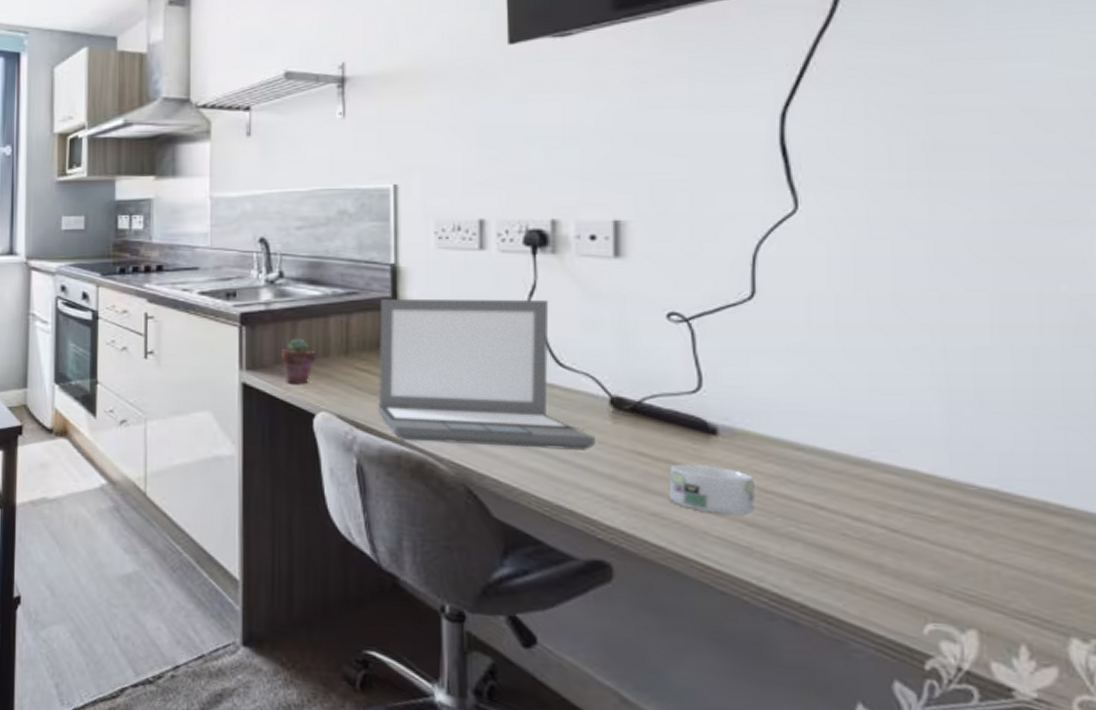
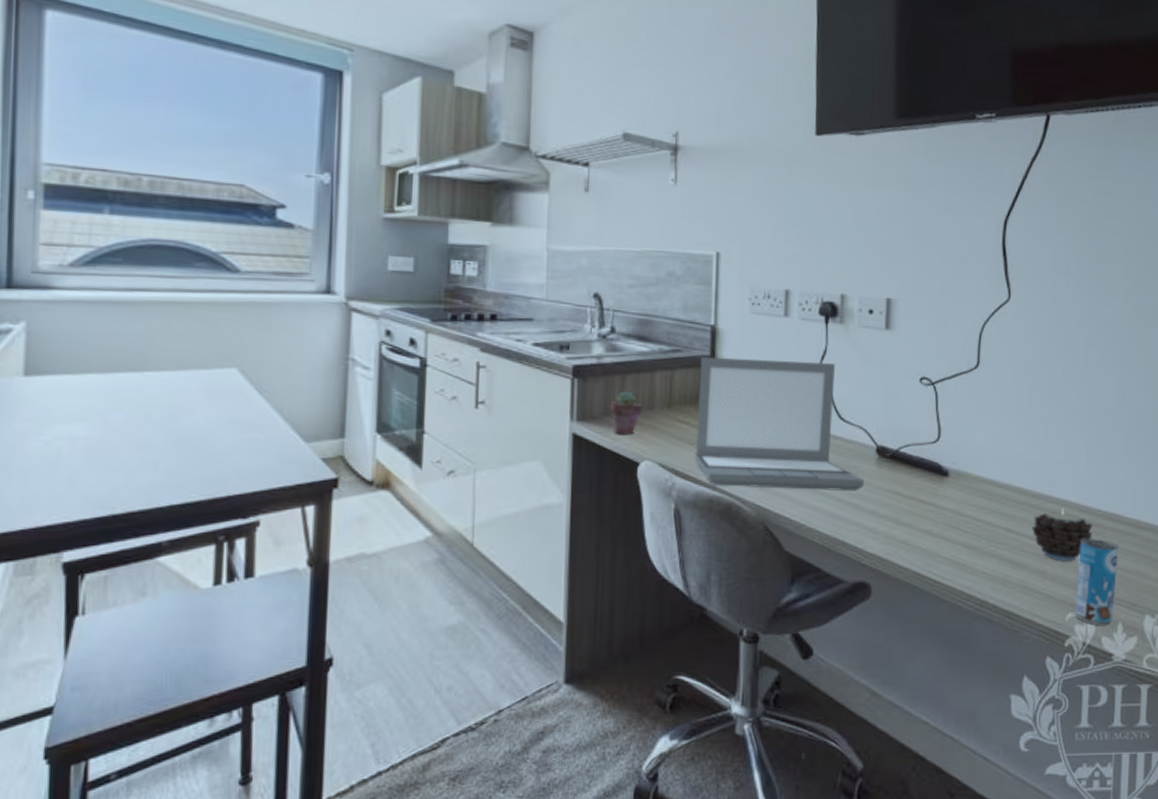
mug: present [668,464,755,515] -> none [913,500,971,539]
candle: none [854,479,961,554] -> present [1031,507,1092,562]
beverage can: none [938,523,1012,647] -> present [1075,539,1119,626]

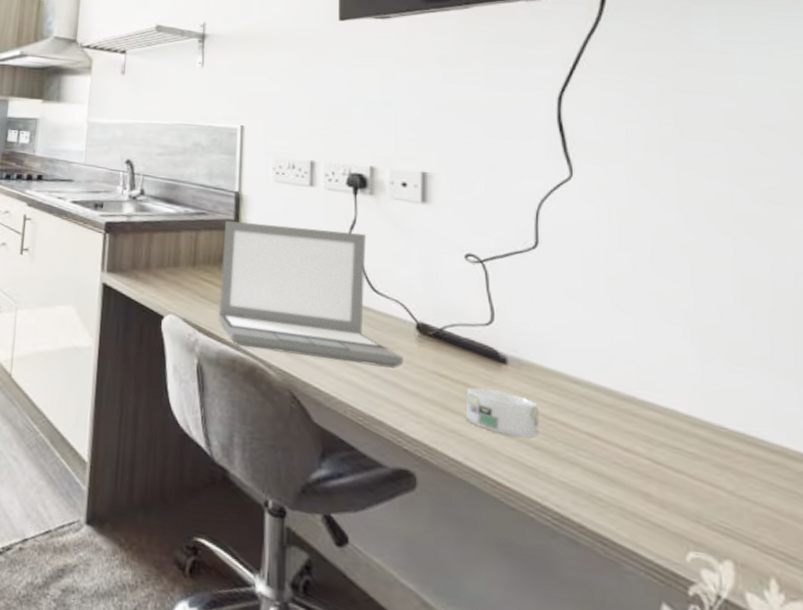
potted succulent: present [609,391,643,434] -> none [137,248,168,289]
mug: none [913,500,971,539] -> present [465,387,539,438]
candle: present [1031,507,1092,562] -> none [624,417,715,486]
beverage can: present [1075,539,1119,626] -> none [698,460,762,579]

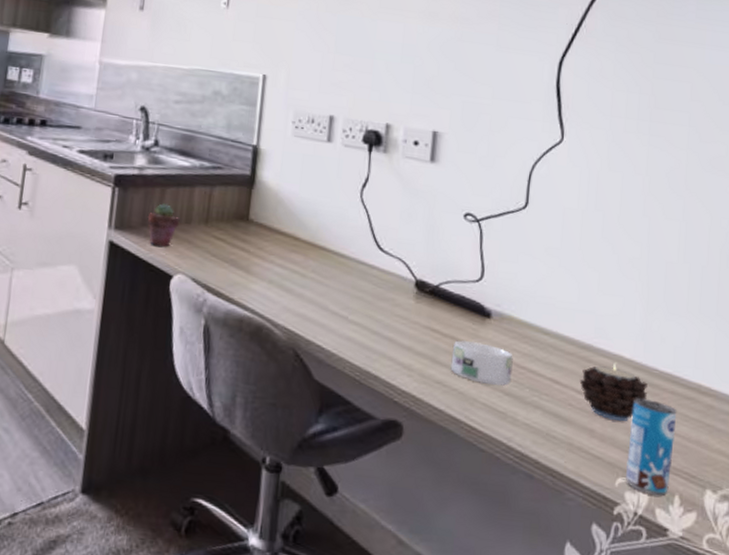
potted succulent: none [137,248,168,289] -> present [147,203,180,247]
laptop: present [218,221,403,368] -> none [228,176,401,325]
candle: none [624,417,715,486] -> present [579,362,648,422]
beverage can: none [698,460,762,579] -> present [626,398,677,497]

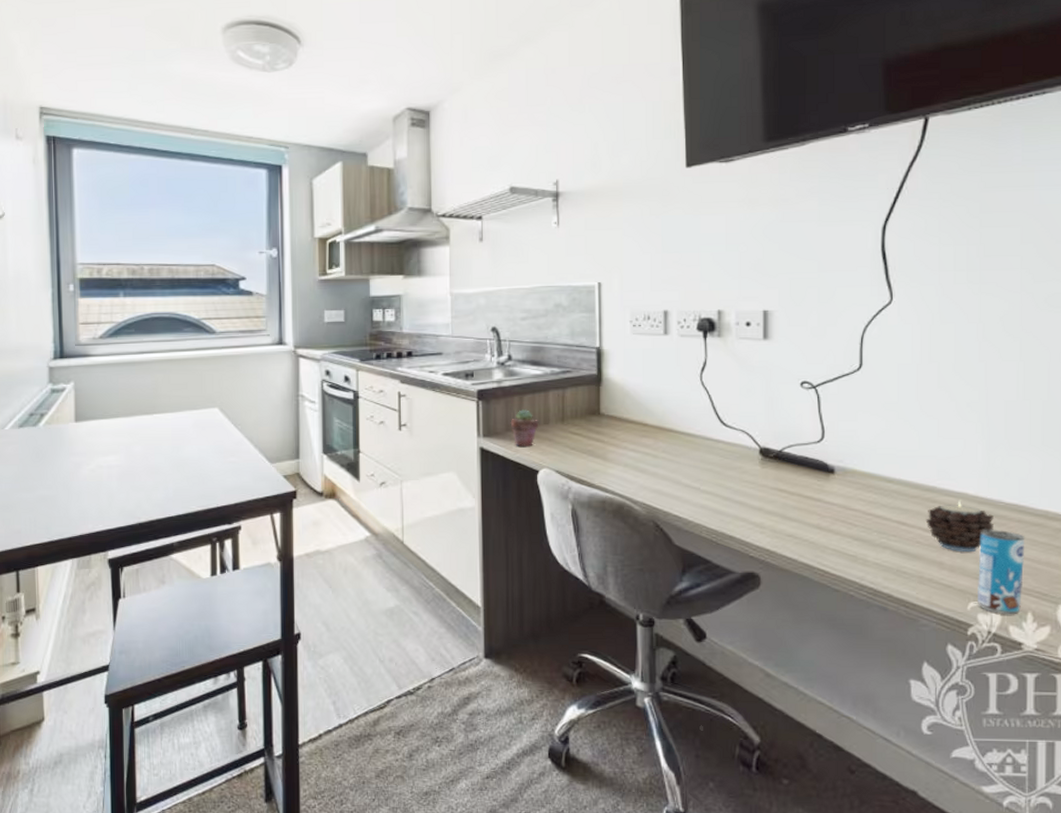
mug: present [450,340,513,386] -> none [800,497,859,532]

